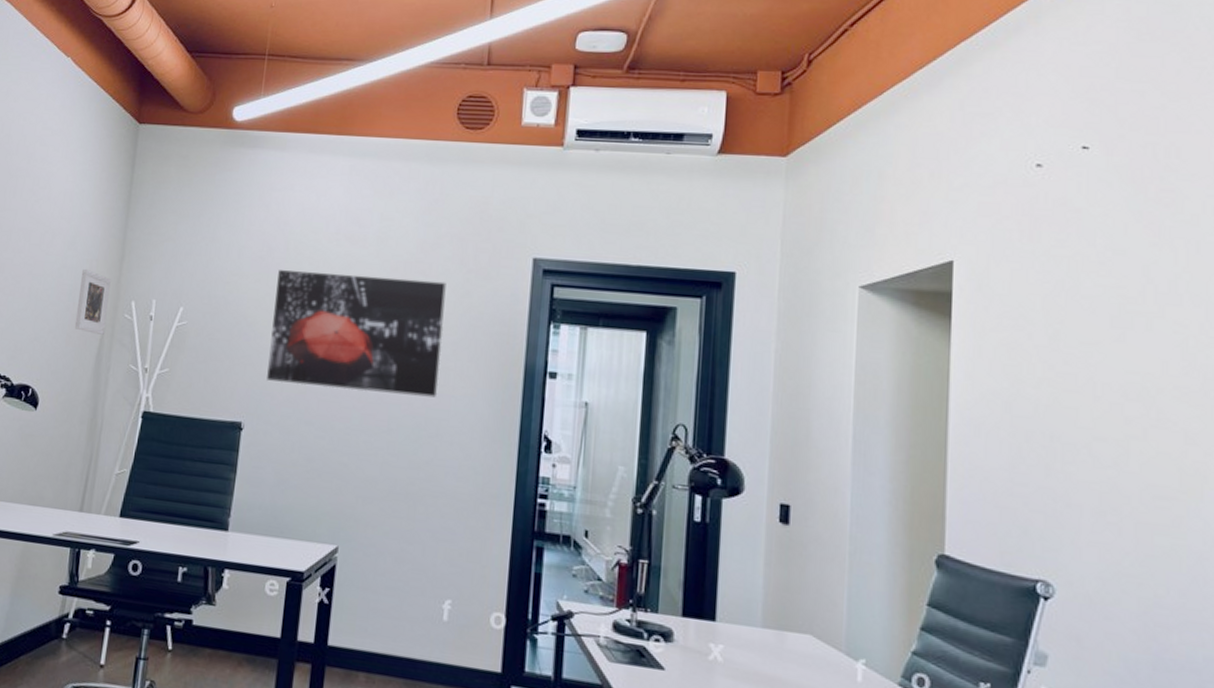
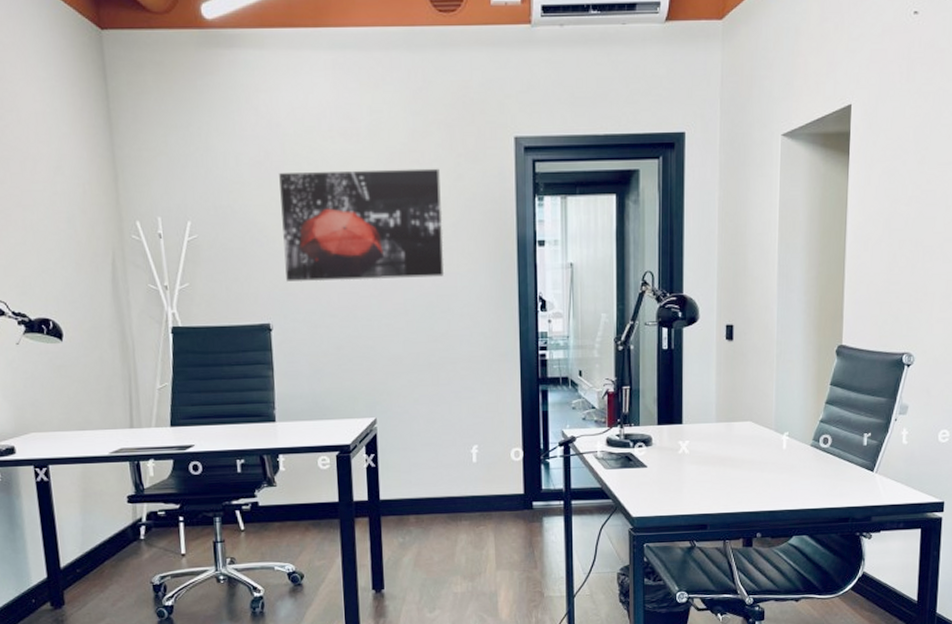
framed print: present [75,268,111,335] -> none [76,193,115,259]

